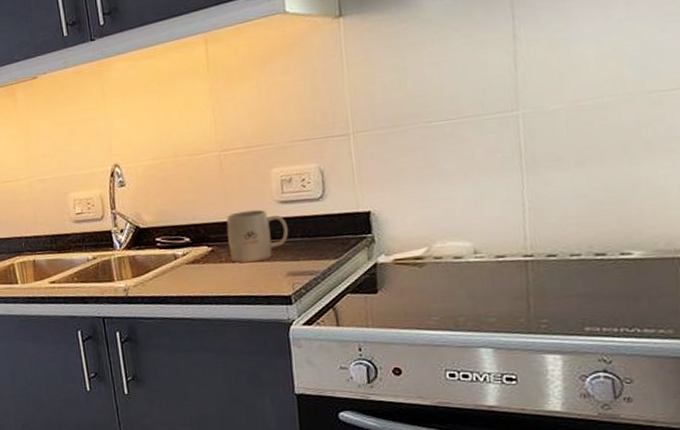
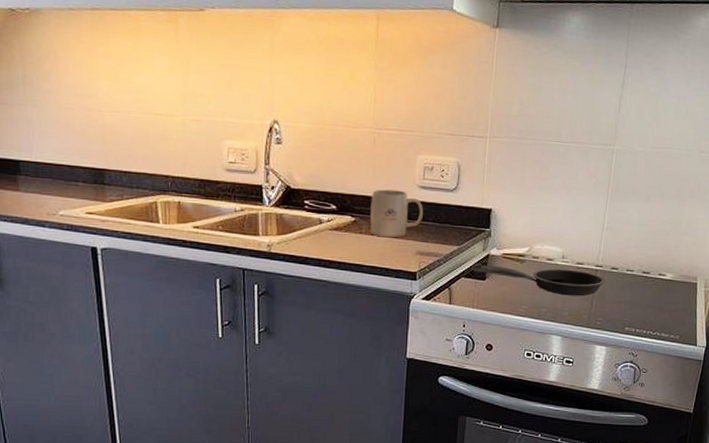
frying pan: none [359,265,541,298] -> present [473,265,605,296]

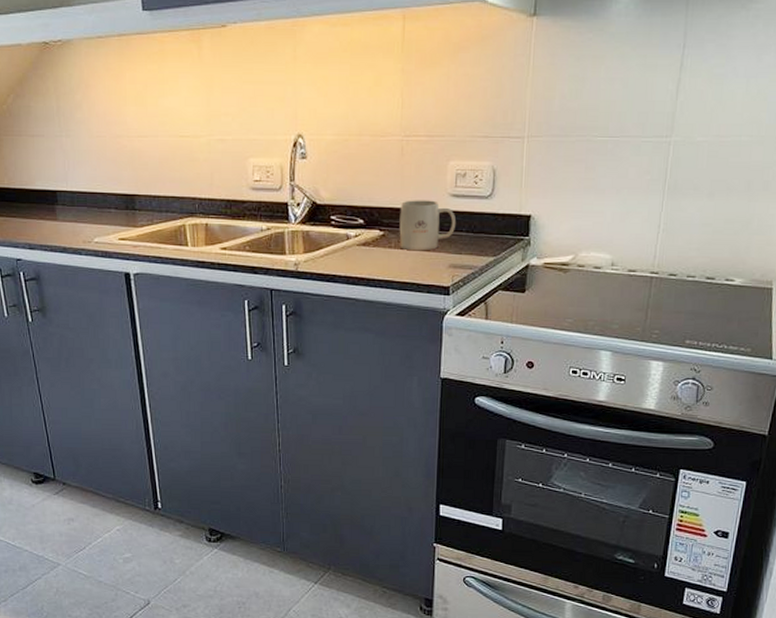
frying pan: present [473,265,605,296] -> none [511,277,662,307]

